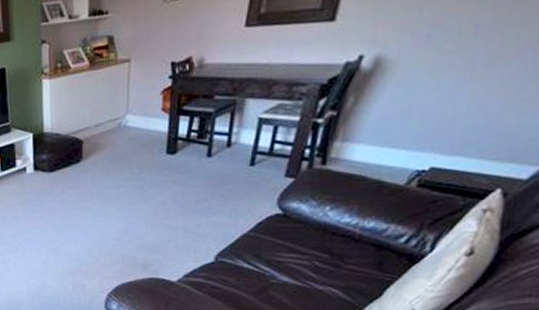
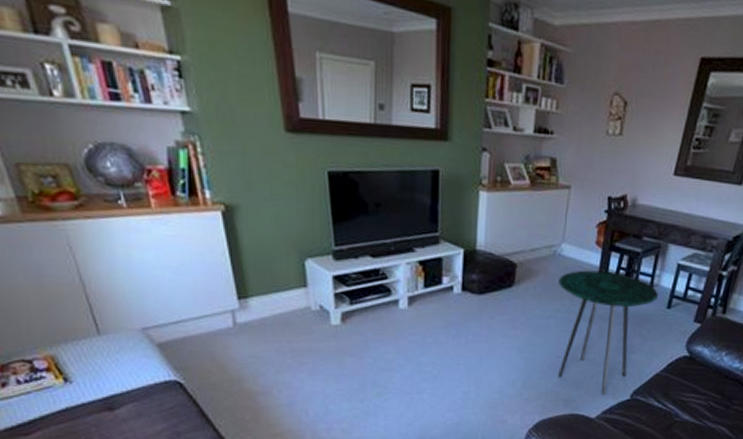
side table: none [126,136,239,259] -> present [557,270,659,396]

